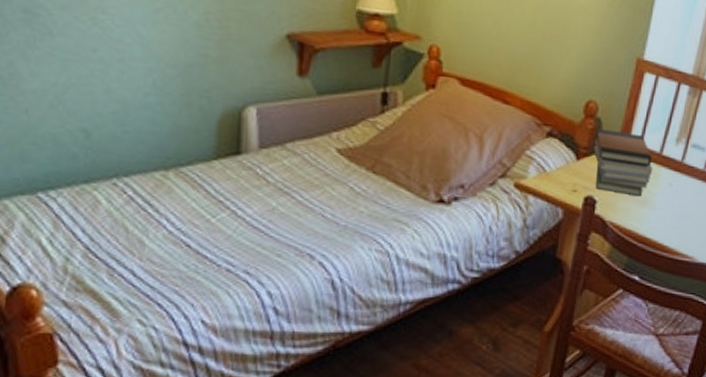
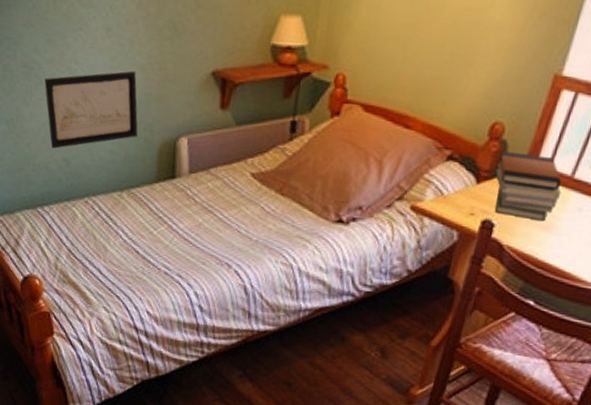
wall art: none [54,26,191,117] -> present [44,70,138,149]

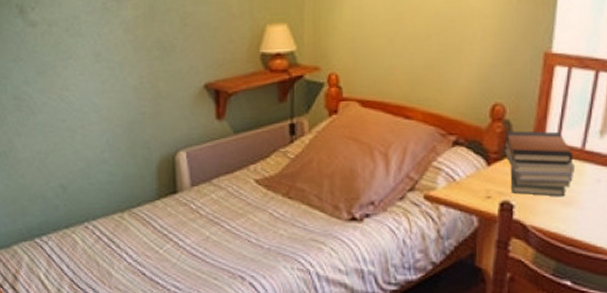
wall art: present [44,70,138,149] -> none [36,92,135,176]

